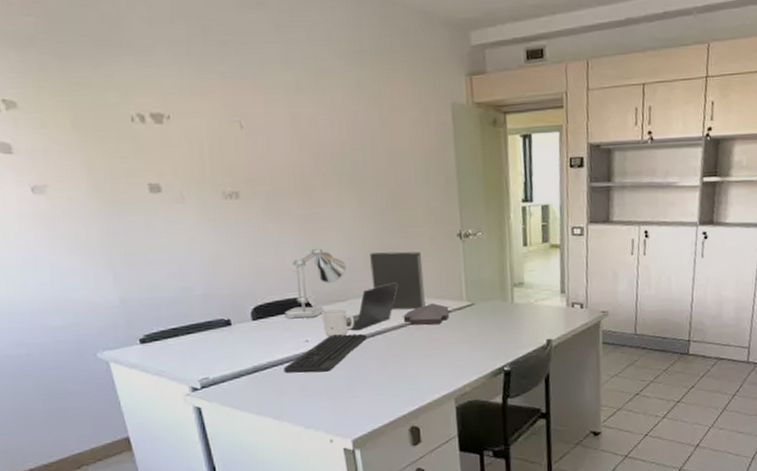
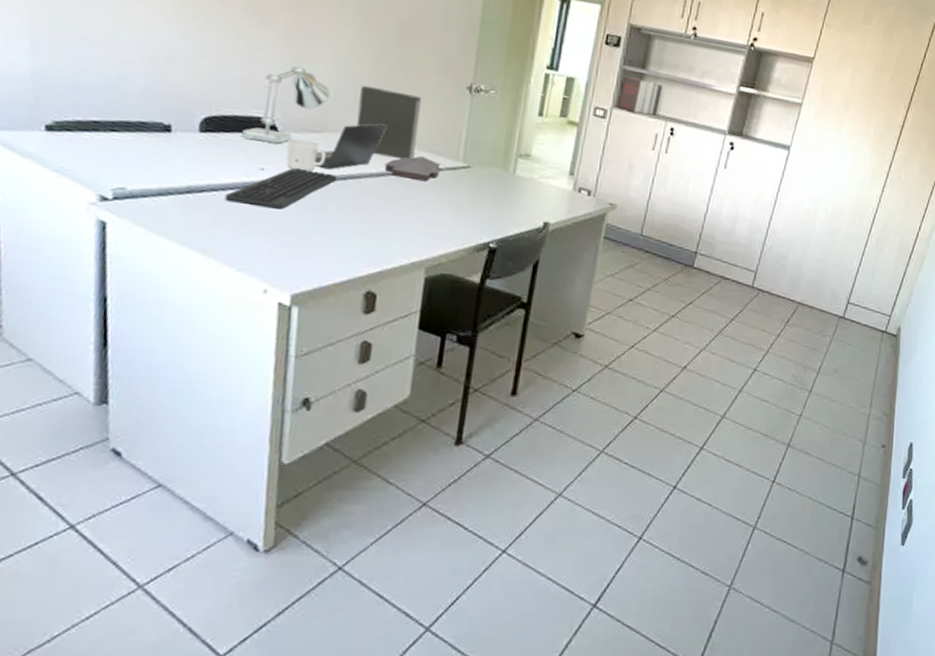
books: none [592,191,633,225] -> present [618,77,665,116]

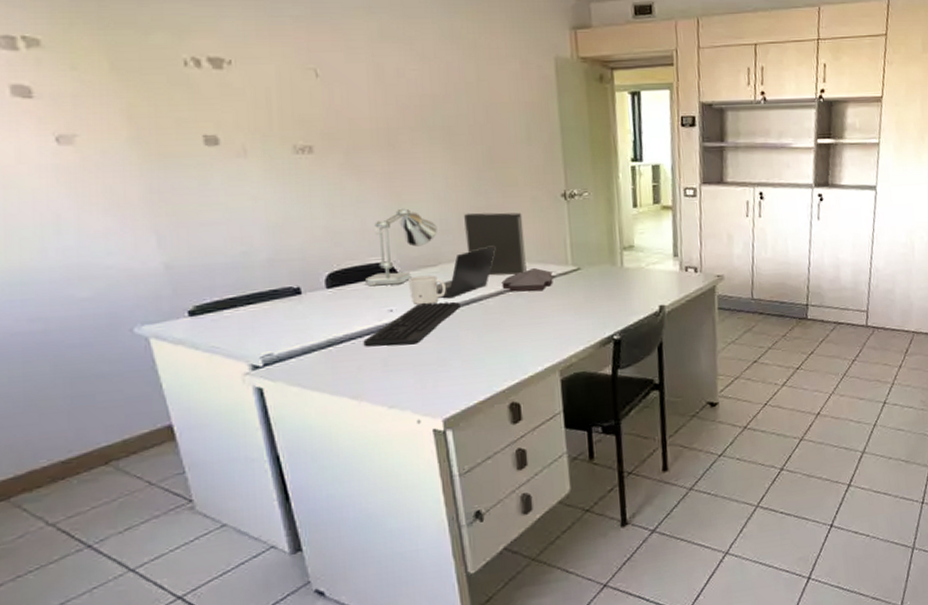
books: present [618,77,665,116] -> none [705,152,746,186]

